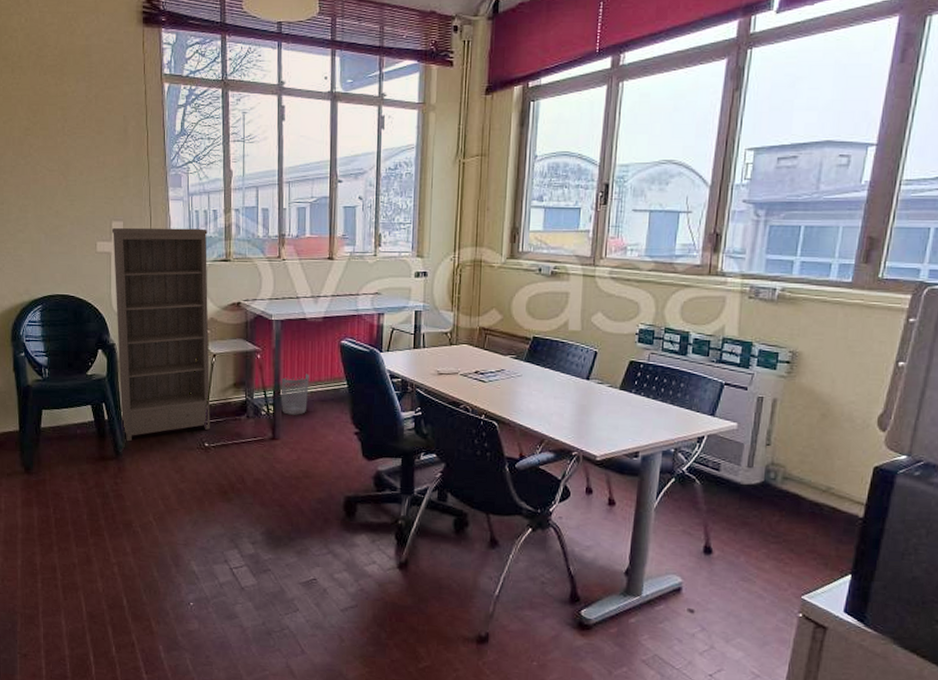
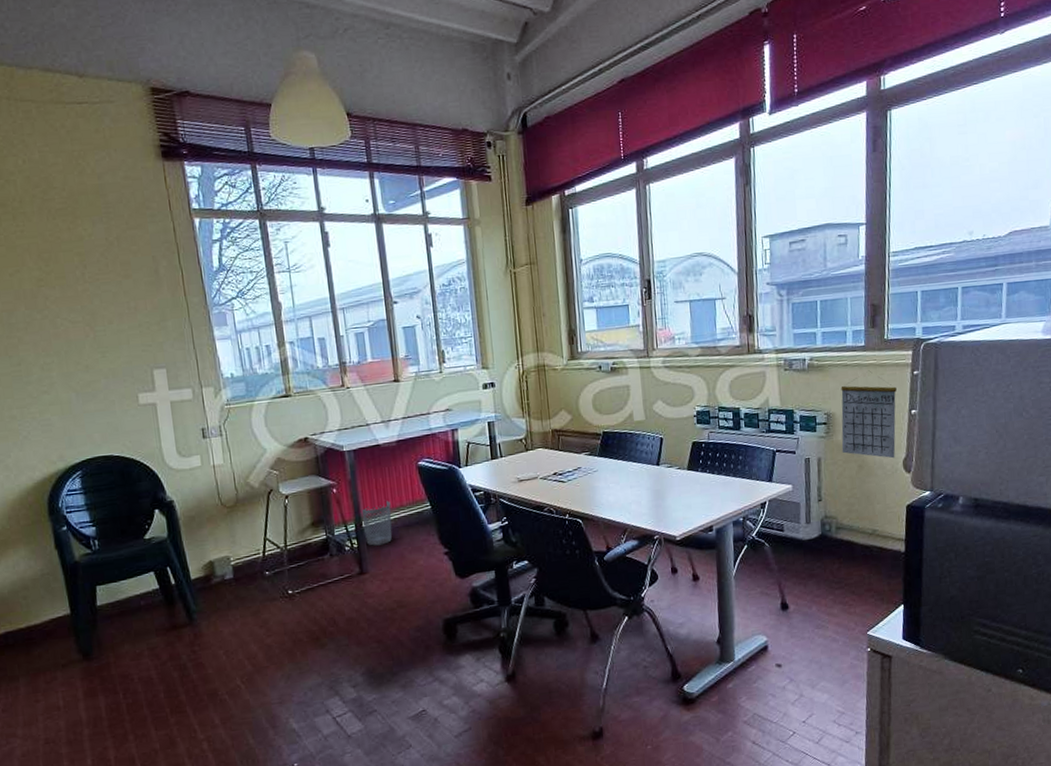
bookshelf: present [111,227,210,442] -> none [153,366,292,604]
calendar: none [803,310,884,413] -> present [841,370,897,459]

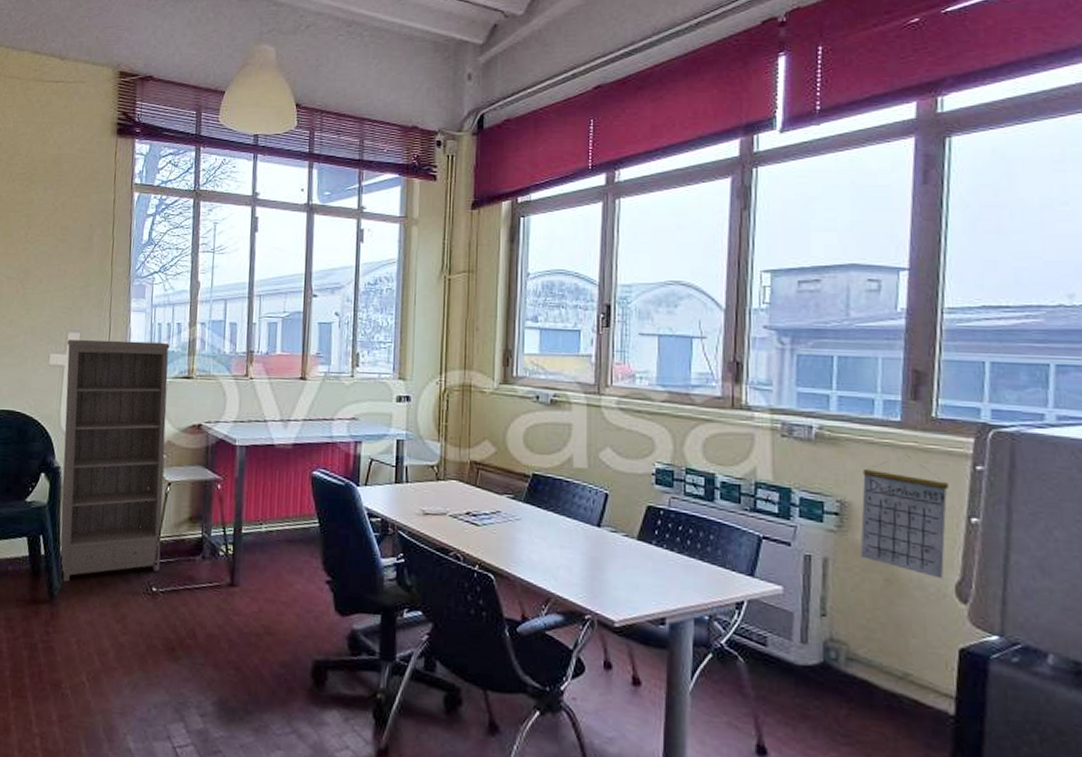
bookshelf: none [153,366,292,604] -> present [59,339,170,582]
wastebasket: present [360,500,393,546] -> none [241,508,276,558]

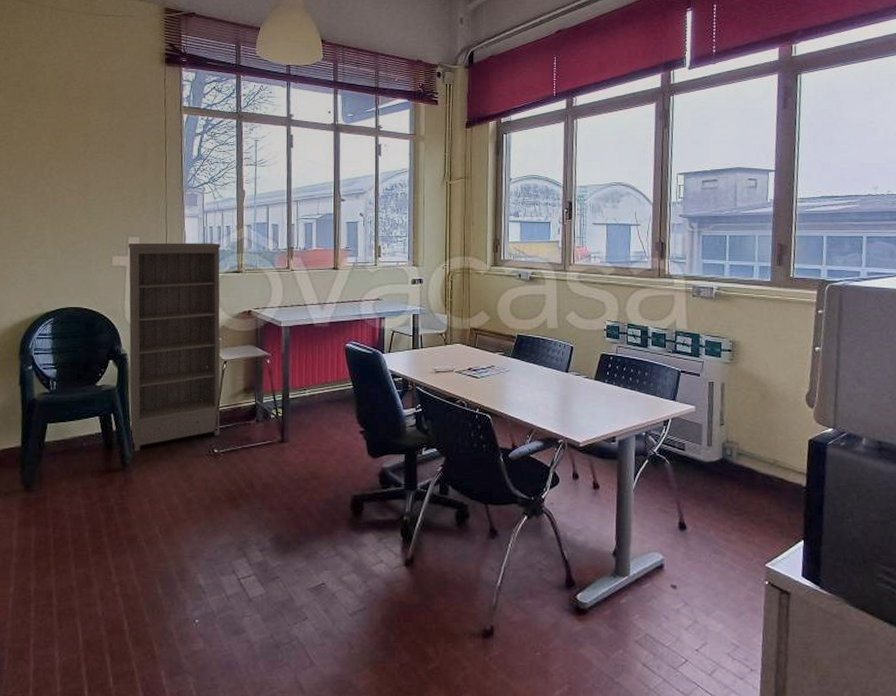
calendar: present [860,454,948,579] -> none [745,305,801,392]

